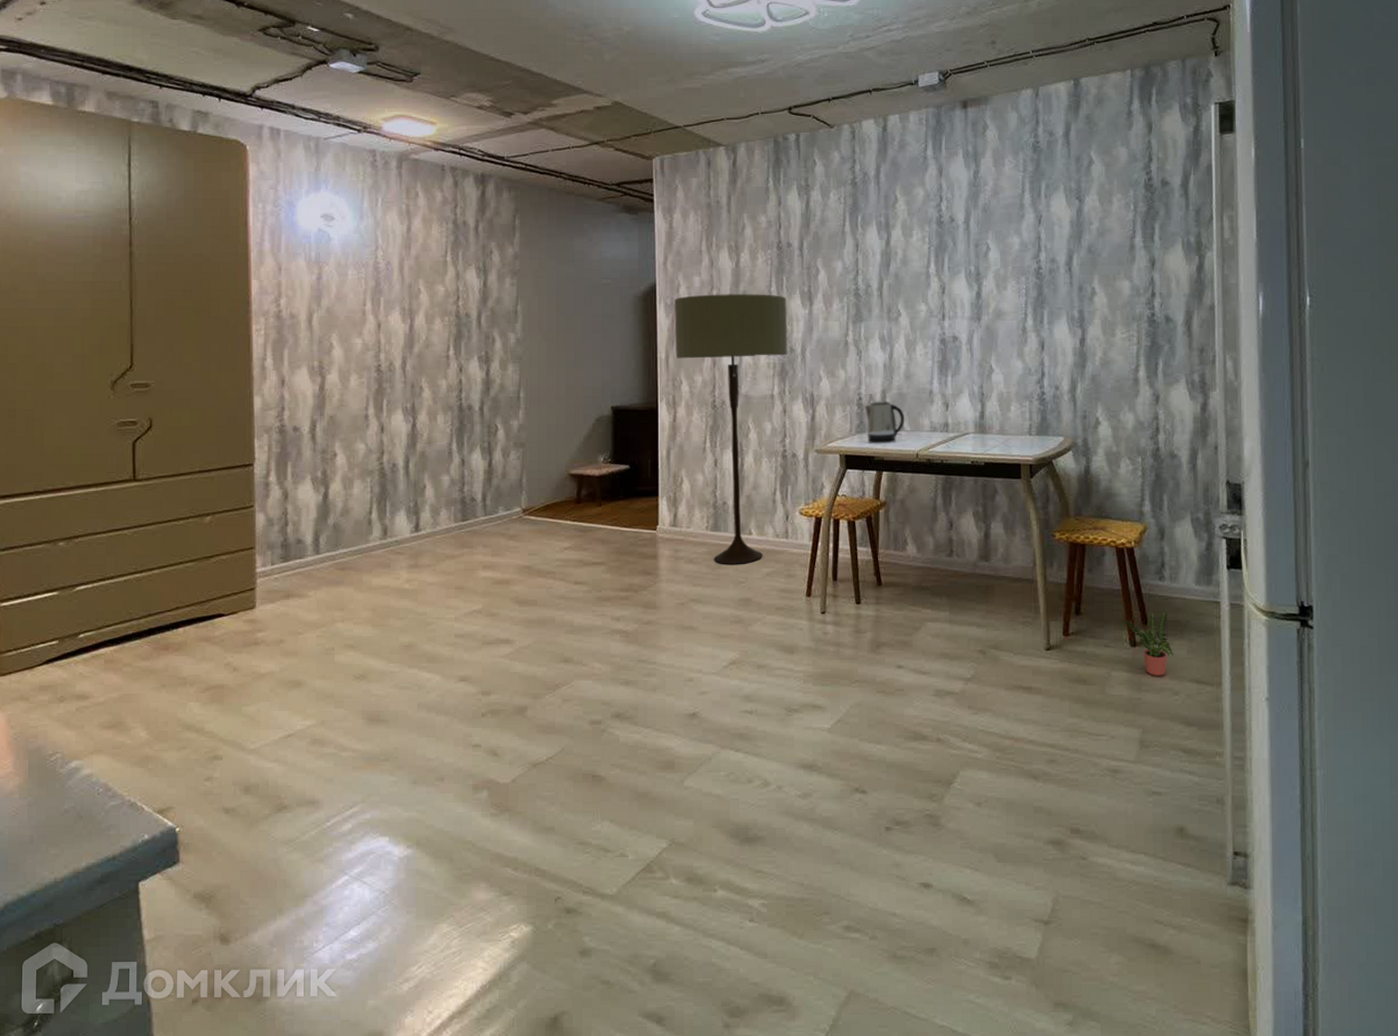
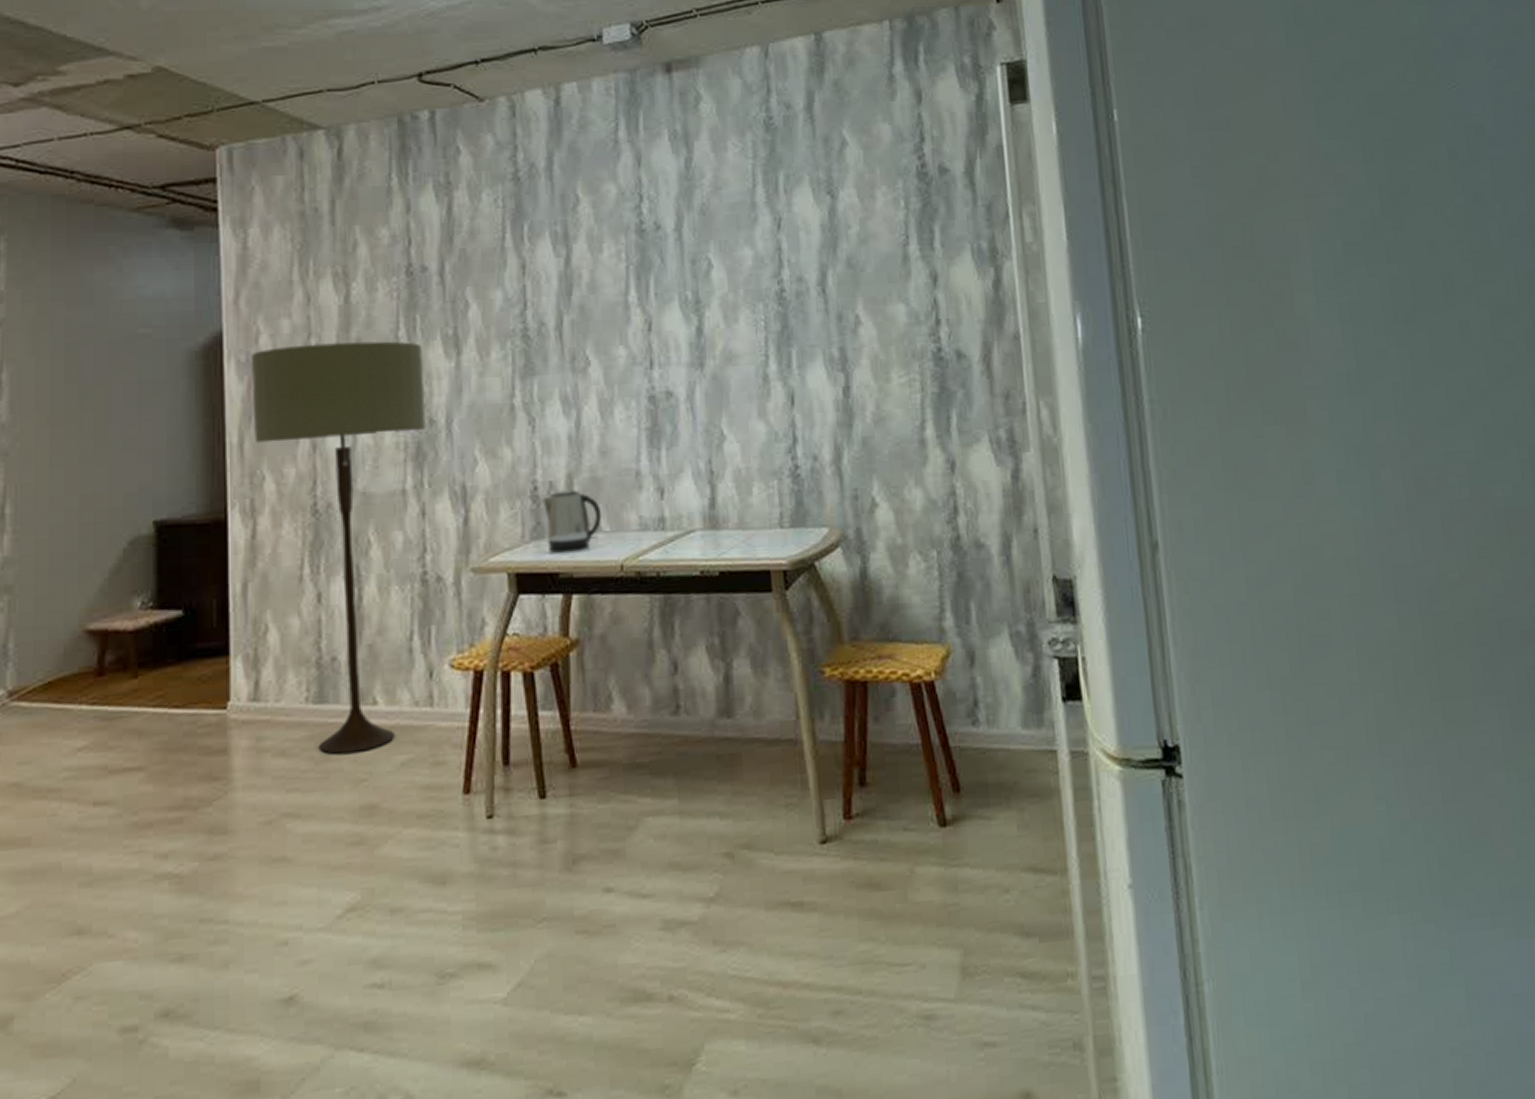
potted plant: present [1126,611,1174,676] -> none [930,771,1000,868]

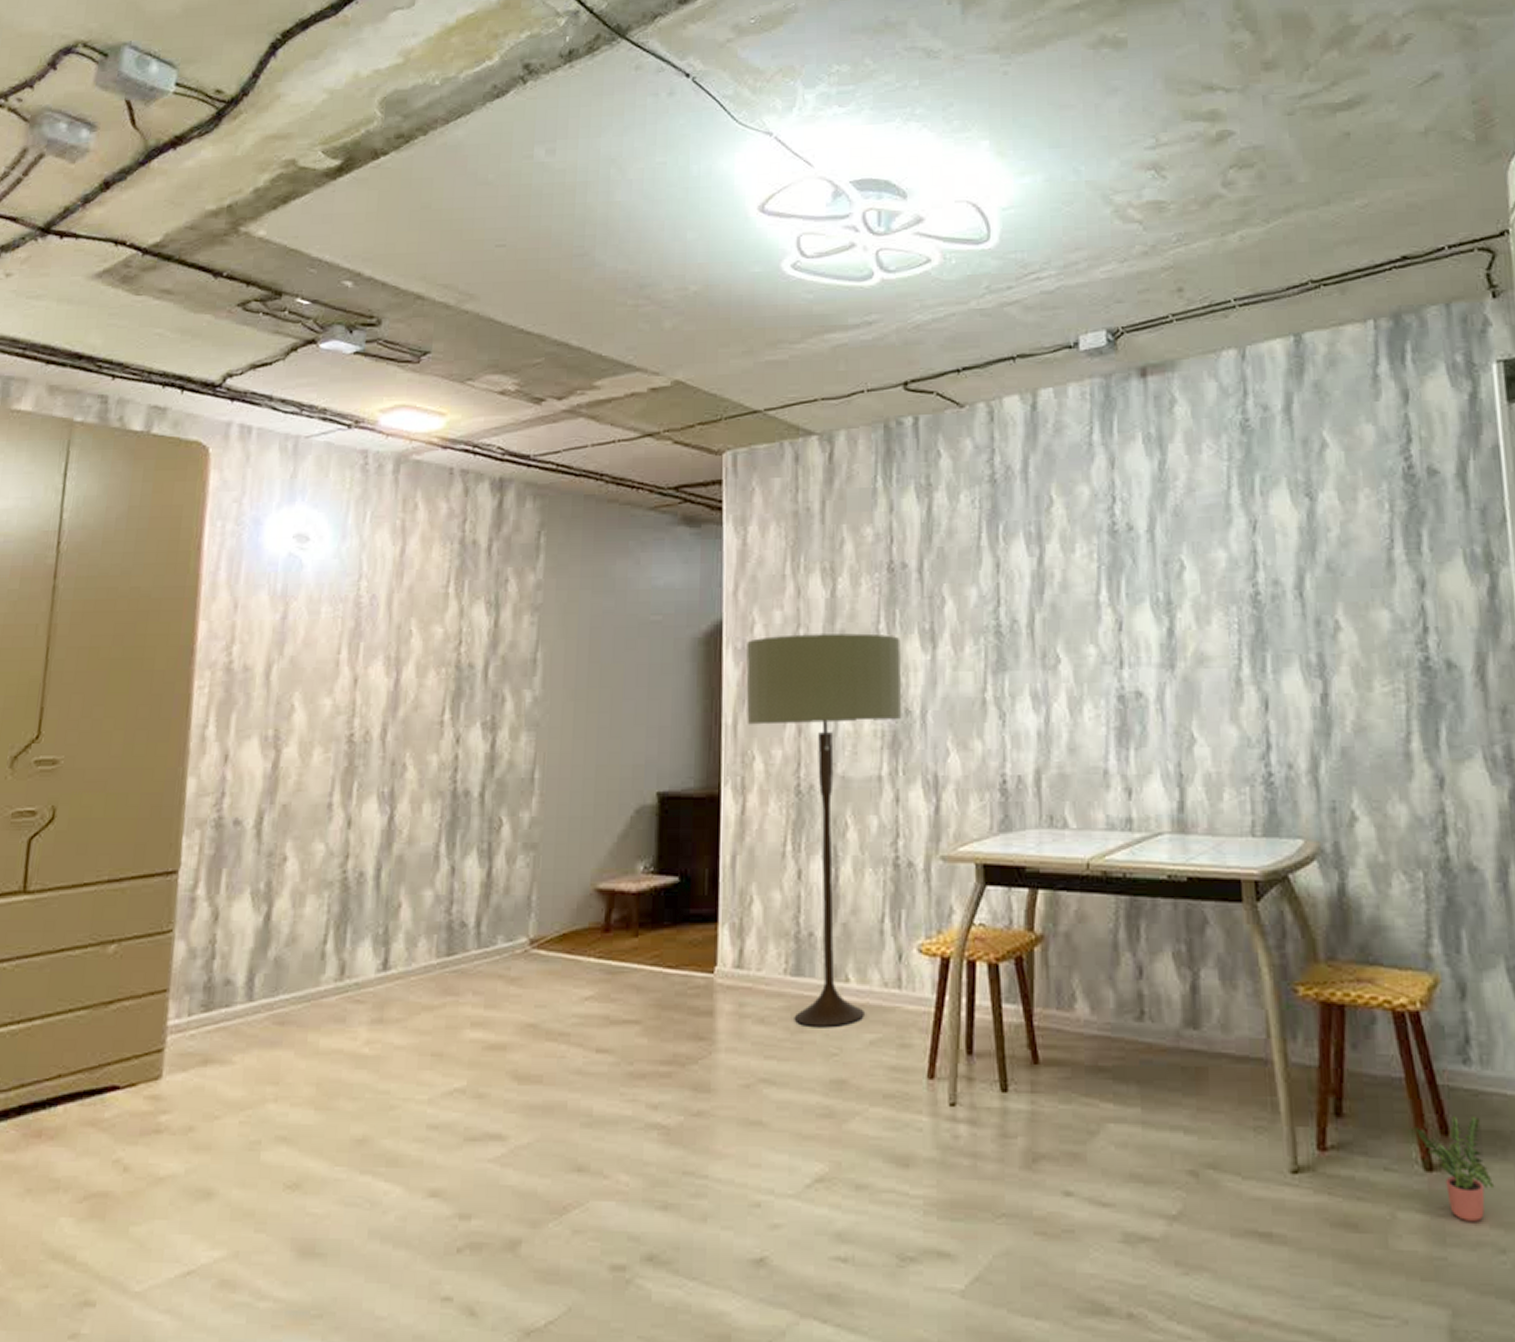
kettle: present [543,489,603,555] -> none [1012,785,1070,848]
potted plant: none [930,771,1000,868] -> present [1415,1115,1495,1221]

